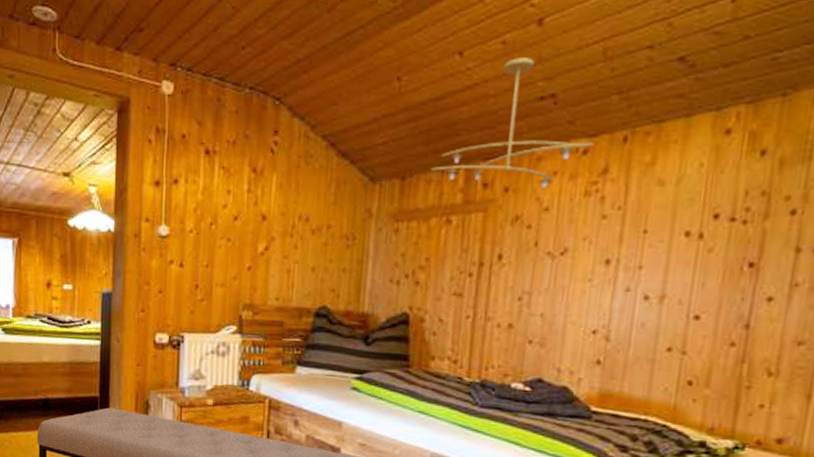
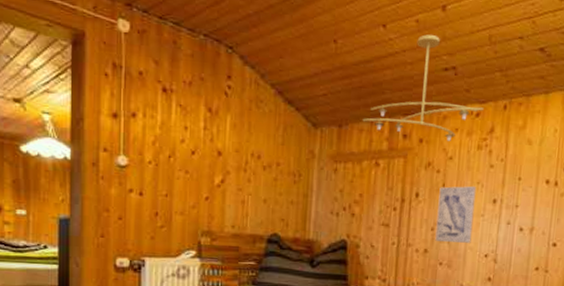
wall art: none [523,243,582,316] -> present [435,186,476,243]

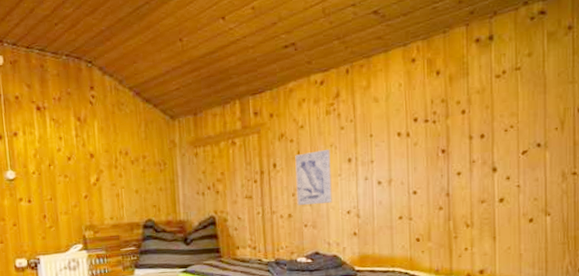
ceiling light fixture: present [362,34,484,142] -> none [214,18,327,113]

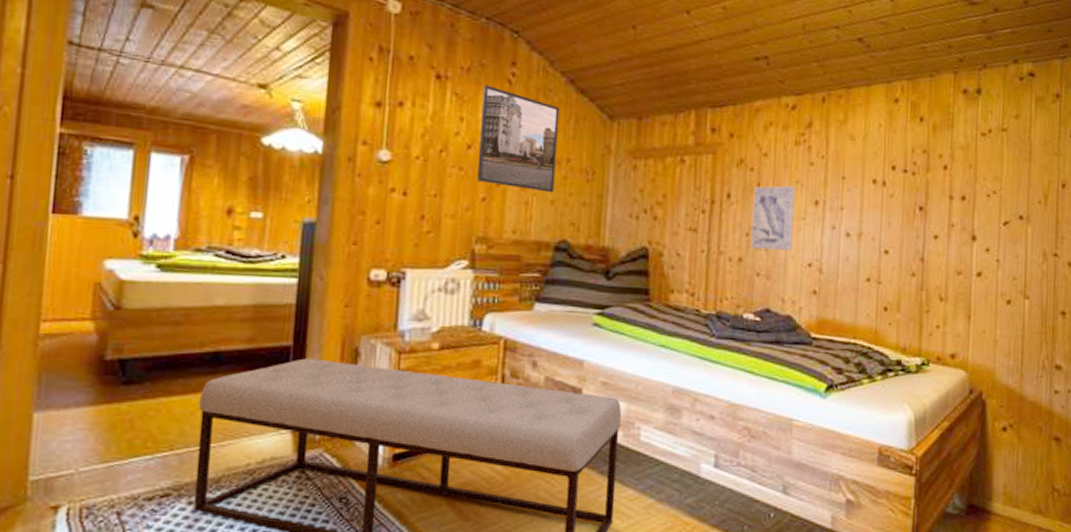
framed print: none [72,108,137,185] -> present [477,85,560,193]

